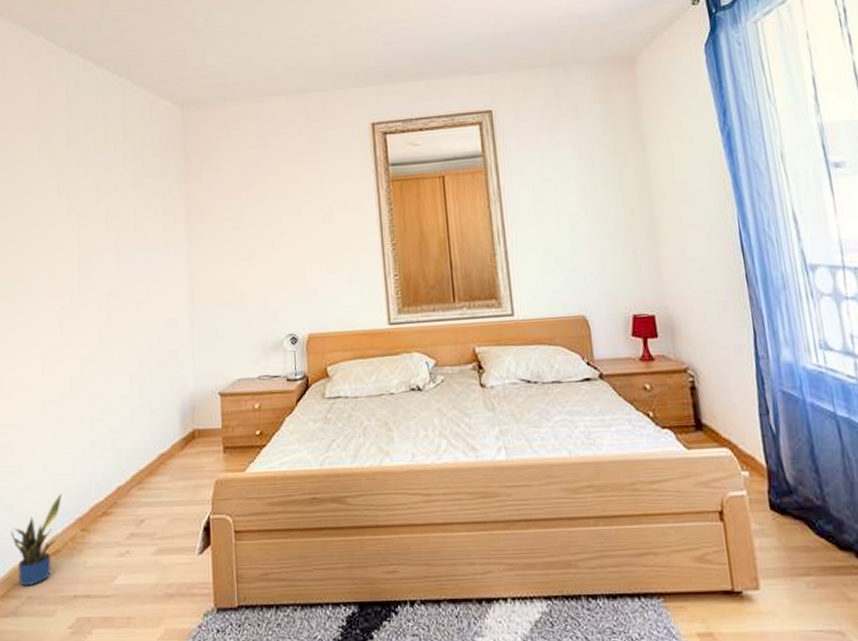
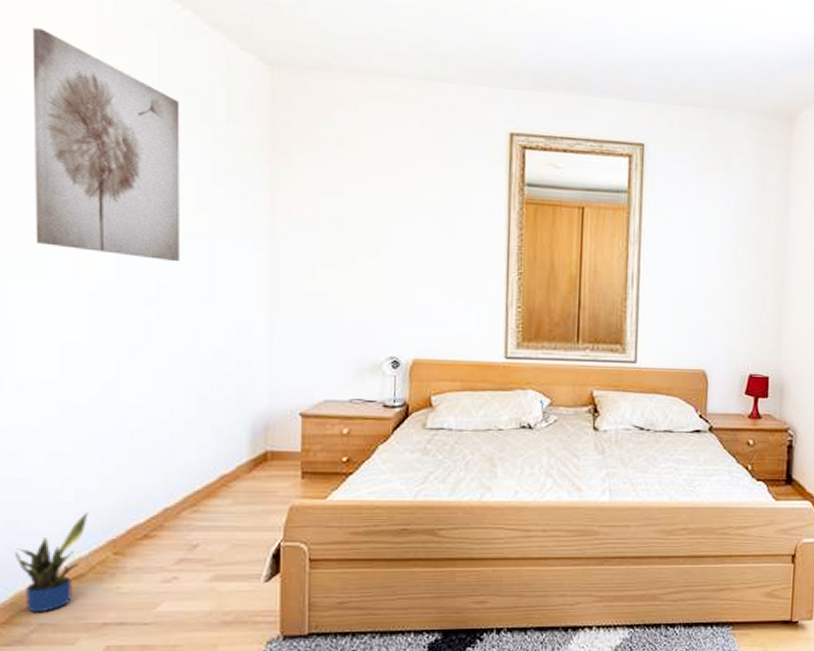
wall art: none [22,112,123,273] -> present [32,28,180,262]

